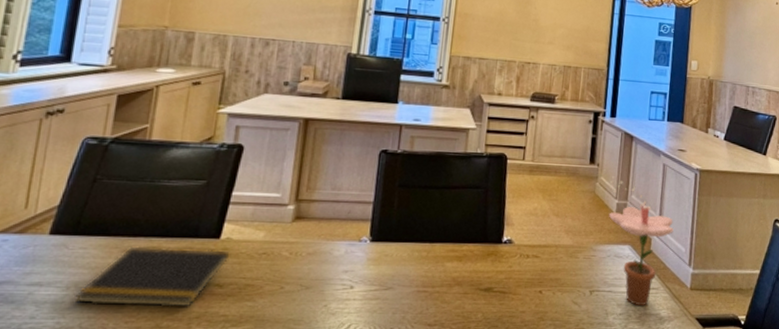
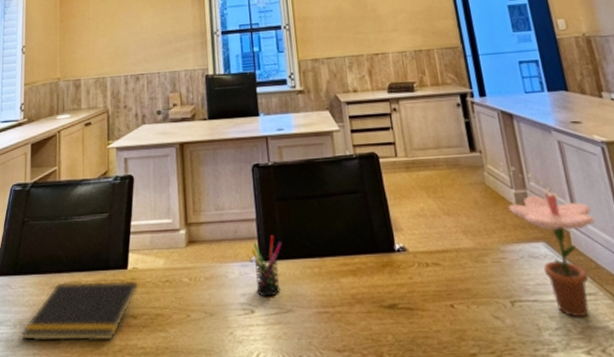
pen holder: none [360,219,395,275] -> present [251,236,282,297]

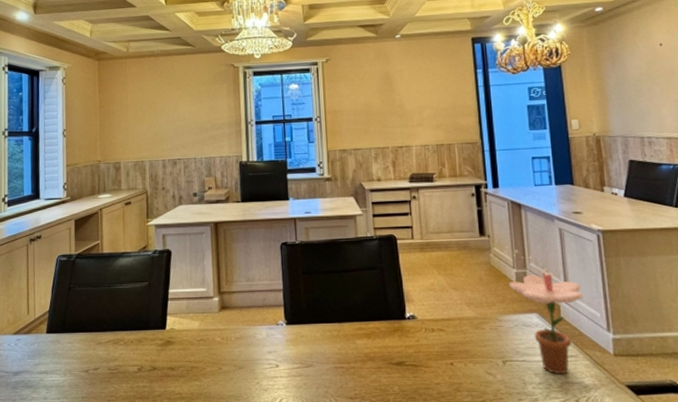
notepad: present [21,280,138,342] -> none [71,338,176,388]
pen holder: present [251,236,282,297] -> none [278,304,305,355]

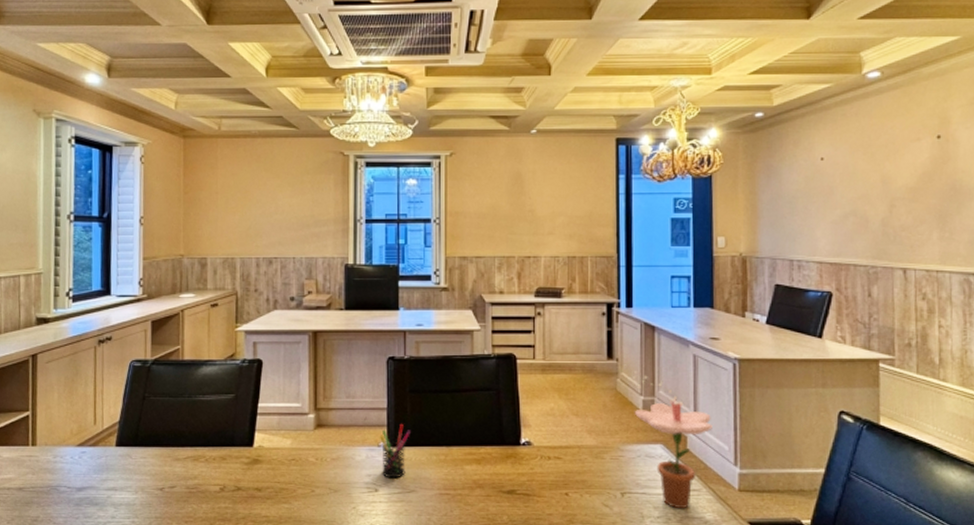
pen holder: none [278,304,305,355] -> present [380,424,410,479]

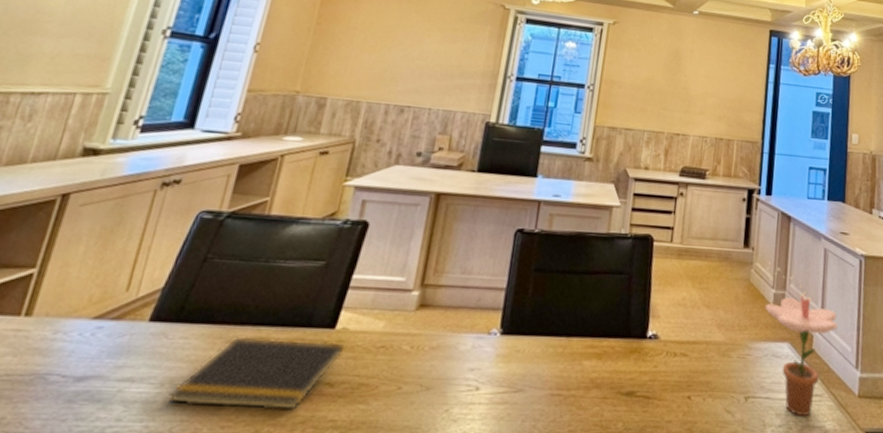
notepad: none [143,455,264,509] -> present [169,336,345,410]
pen holder: present [380,424,410,479] -> none [487,308,529,374]

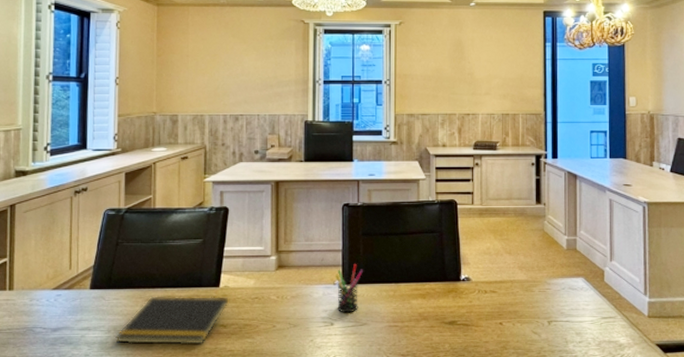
pen holder: none [487,308,529,374] -> present [336,264,363,313]
flower: present [758,254,838,417] -> none [550,208,626,334]

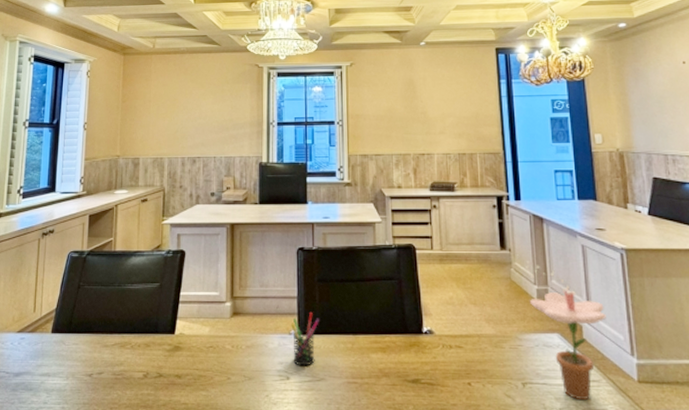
notepad: present [115,296,229,345] -> none [73,342,184,396]
flower: none [550,208,626,334] -> present [516,254,606,401]

